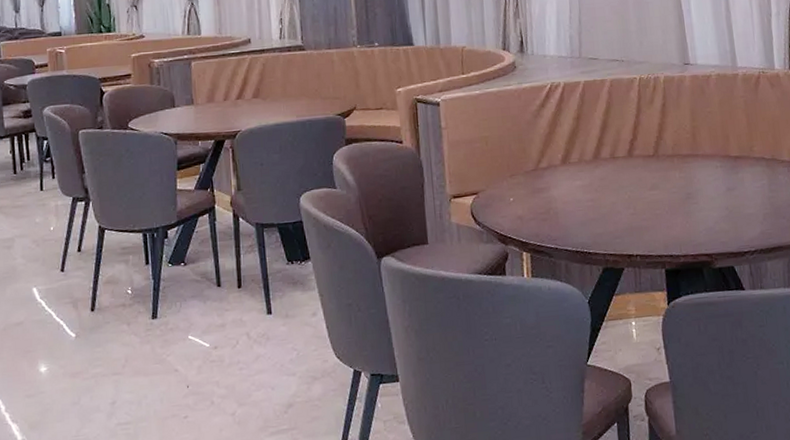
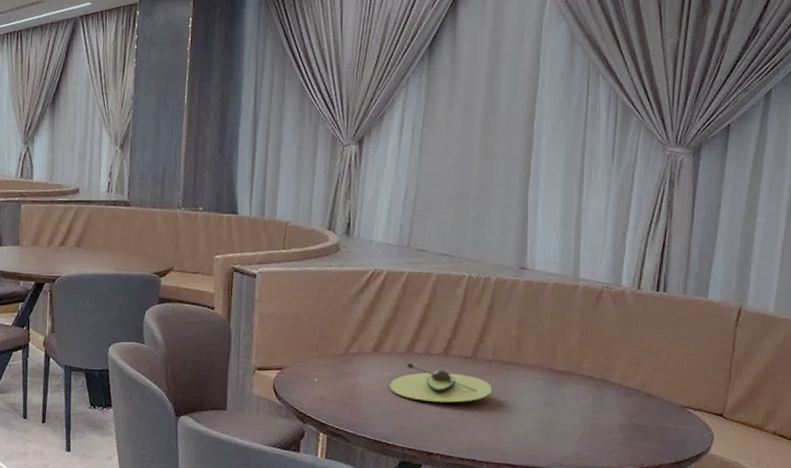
avocado: none [582,169,677,205] -> present [389,363,492,403]

